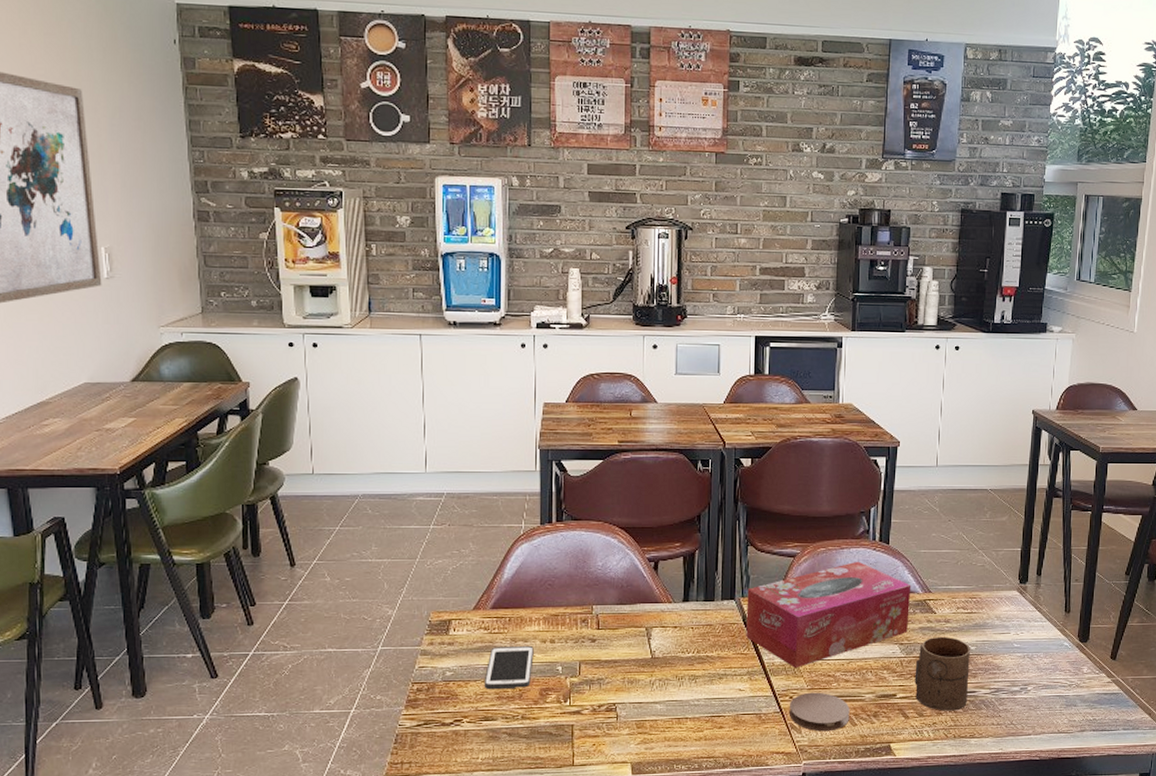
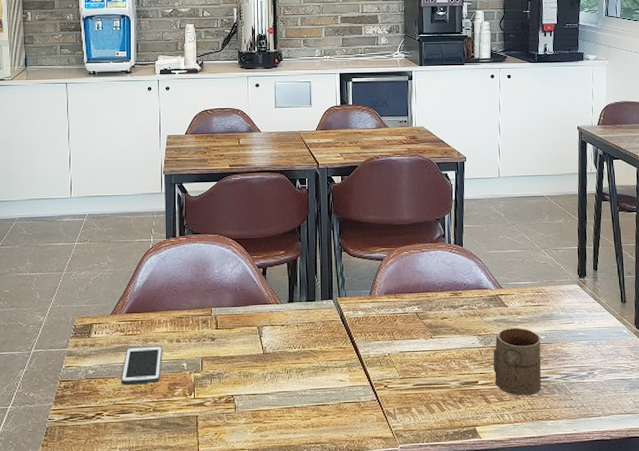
tissue box: present [746,561,911,669] -> none [343,262,485,360]
coaster: present [789,692,850,732] -> none [384,381,438,417]

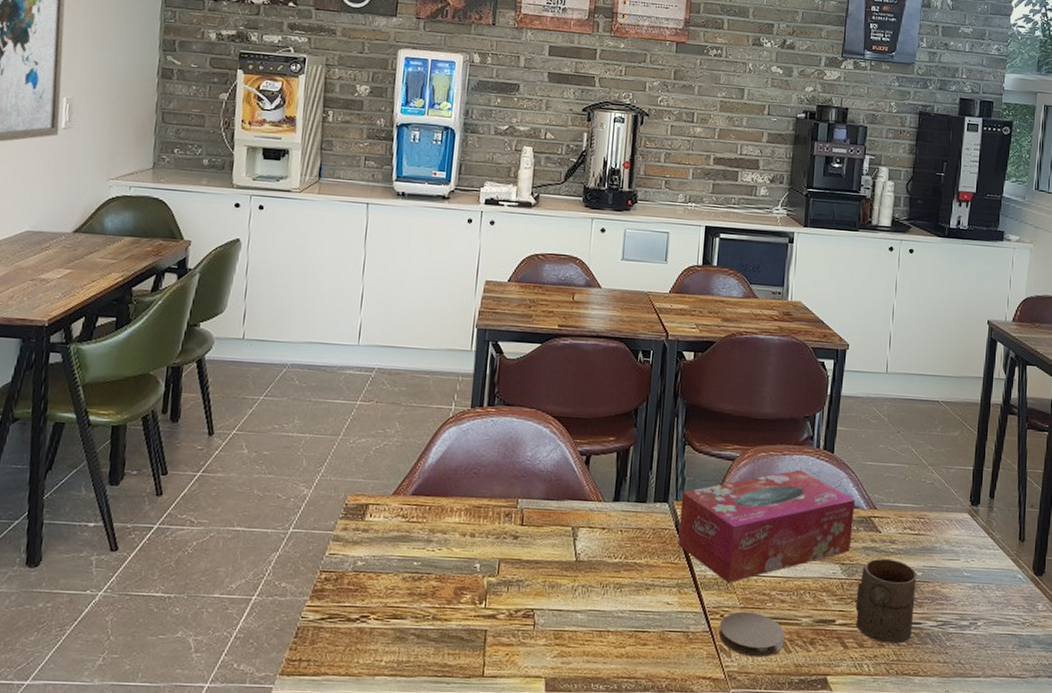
cell phone: present [120,345,163,386] -> none [396,537,452,585]
tissue box: none [343,262,485,360] -> present [677,469,856,584]
coaster: none [384,381,438,417] -> present [718,611,785,657]

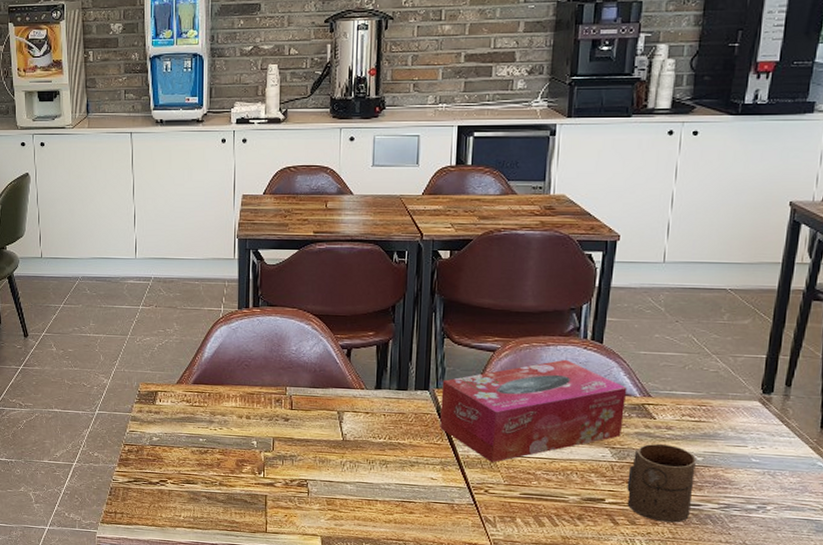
coaster: present [718,611,785,657] -> none [483,488,551,529]

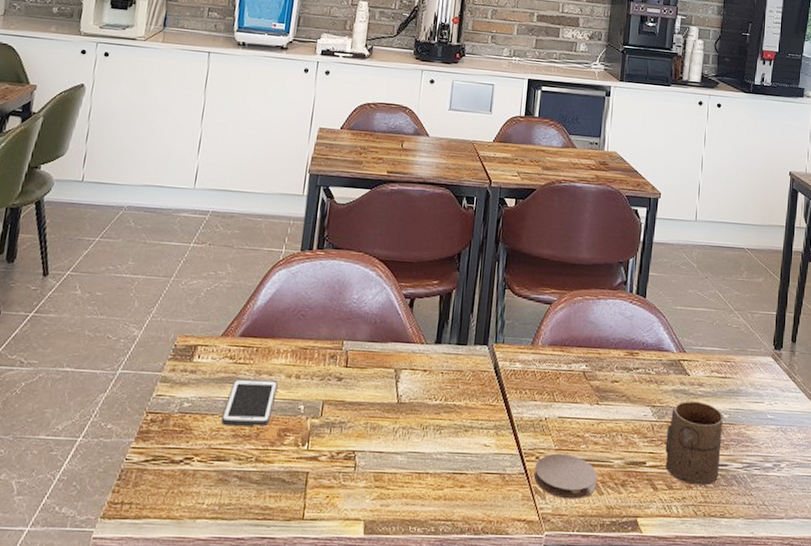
cell phone: none [186,418,231,458] -> present [221,379,278,427]
tissue box: present [440,359,628,463] -> none [496,313,666,426]
coaster: none [483,488,551,529] -> present [533,453,597,499]

